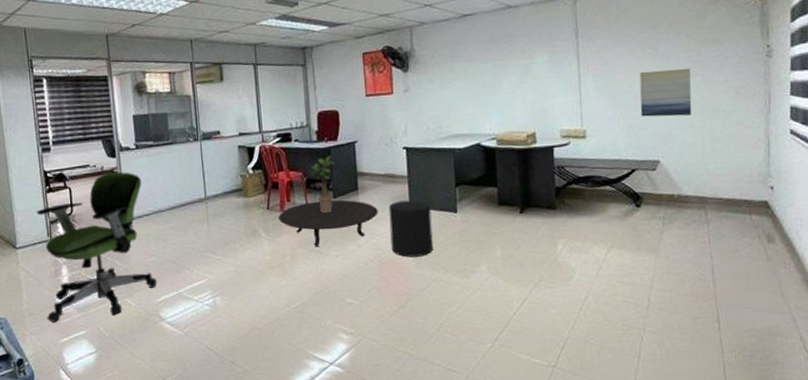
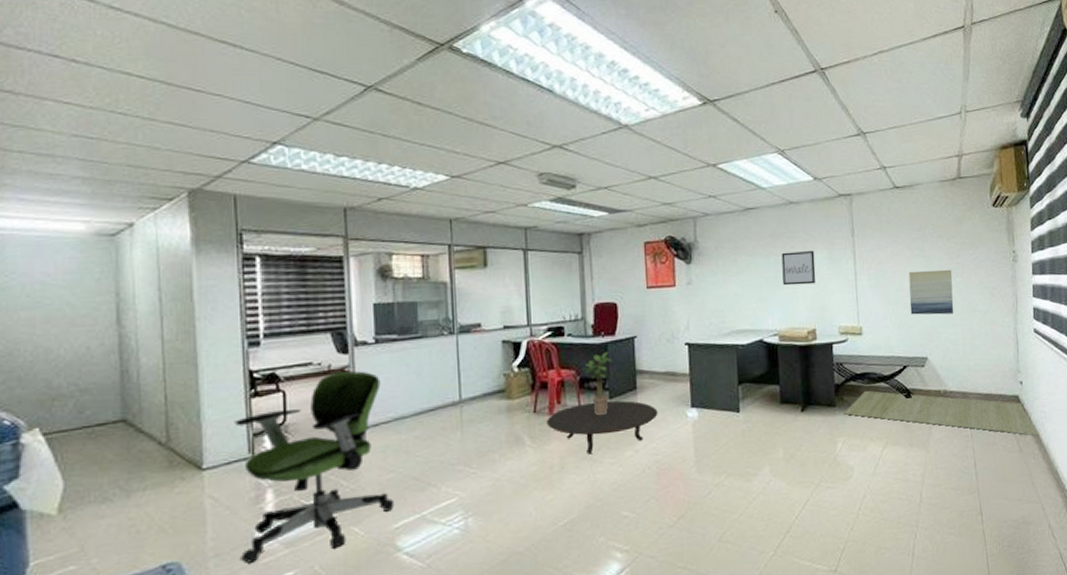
stool: present [388,200,434,257] -> none [669,399,716,462]
wall art: none [499,53,536,90] -> present [781,250,816,286]
rug: none [564,193,794,245] -> present [843,390,1041,437]

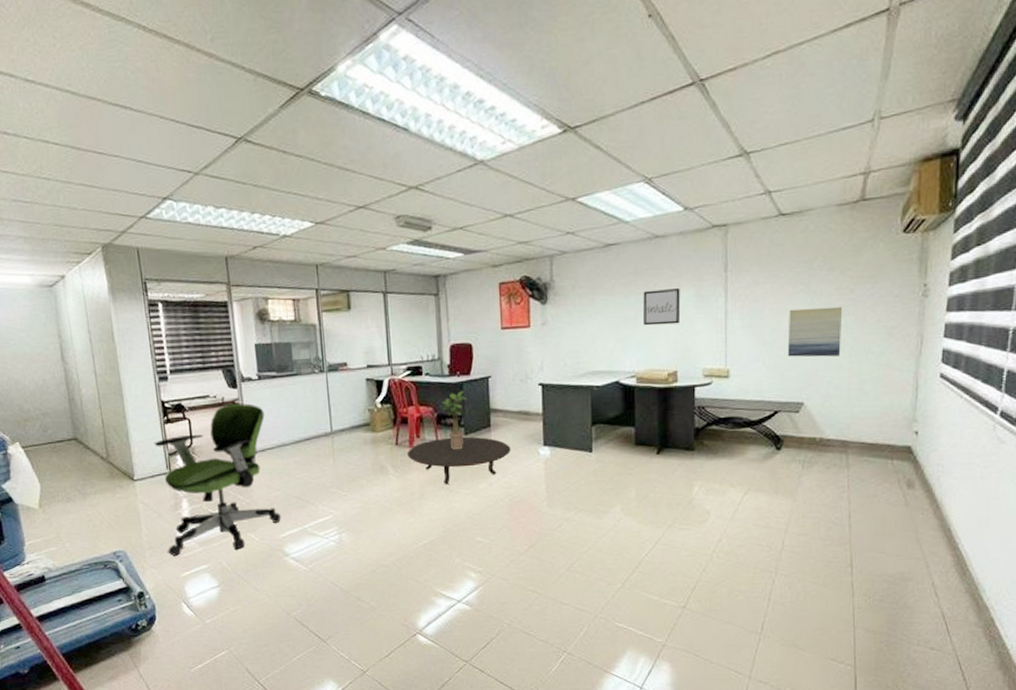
rug: present [843,390,1041,437] -> none [702,435,934,491]

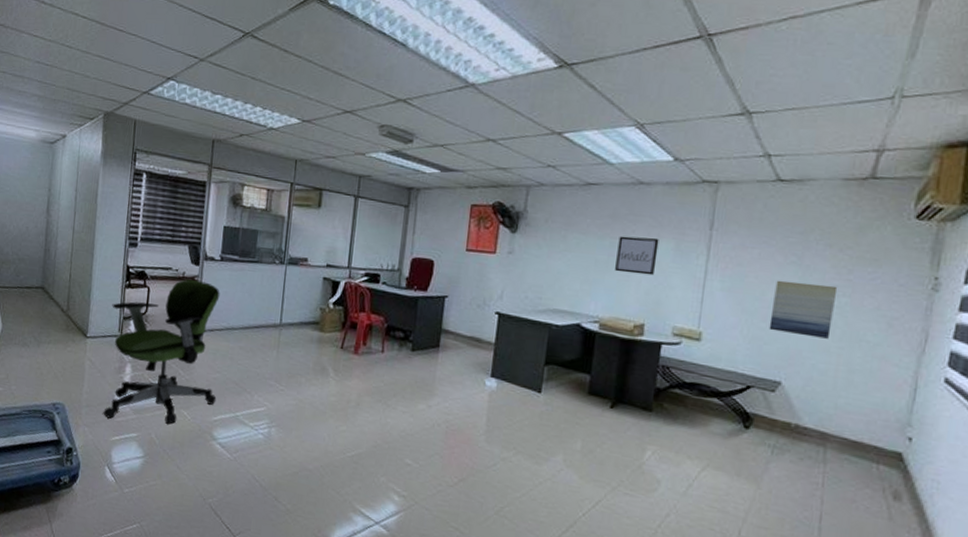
table: present [407,436,511,484] -> none [350,350,457,398]
potted plant: present [439,391,468,450] -> none [391,306,421,365]

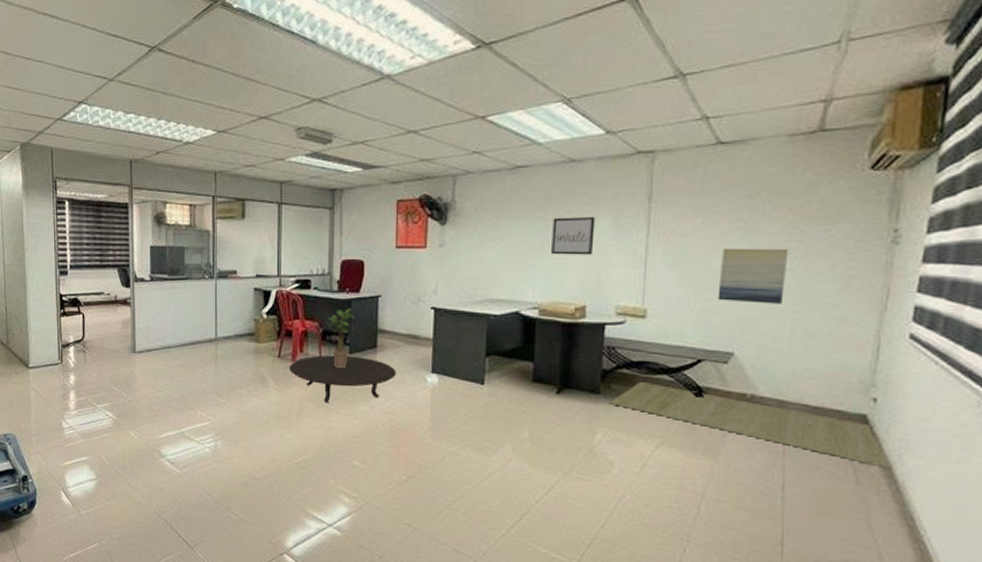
office chair: present [103,279,220,424] -> none [49,303,161,445]
table: none [350,350,457,398] -> present [289,354,396,402]
potted plant: none [391,306,421,365] -> present [326,308,355,369]
rug: none [660,402,925,509] -> present [609,381,894,470]

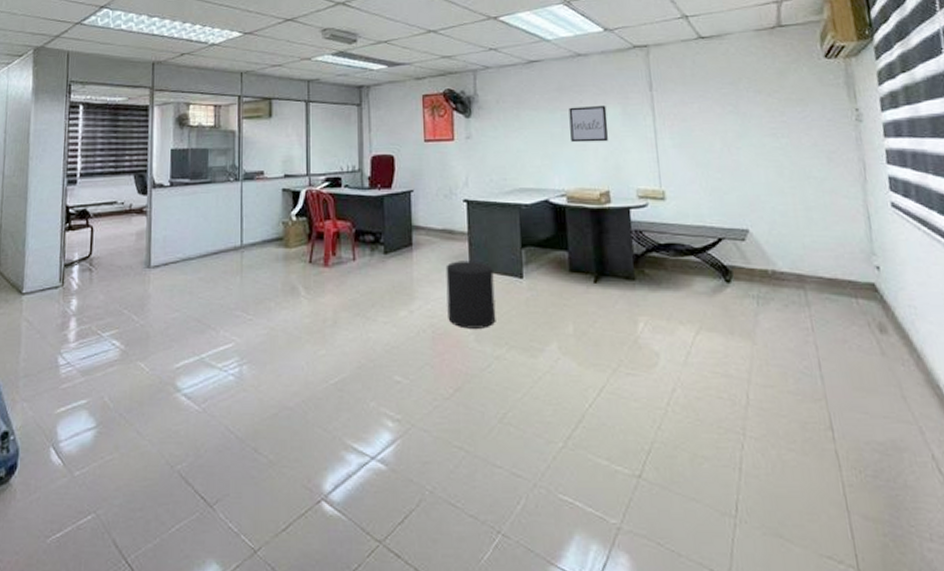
table: present [289,354,396,402] -> none [322,256,434,310]
potted plant: present [326,308,355,369] -> none [358,205,388,271]
stool: none [407,364,455,427] -> present [445,260,496,329]
rug: present [609,381,894,470] -> none [645,263,911,338]
wall art: present [717,248,789,304] -> none [720,128,781,181]

